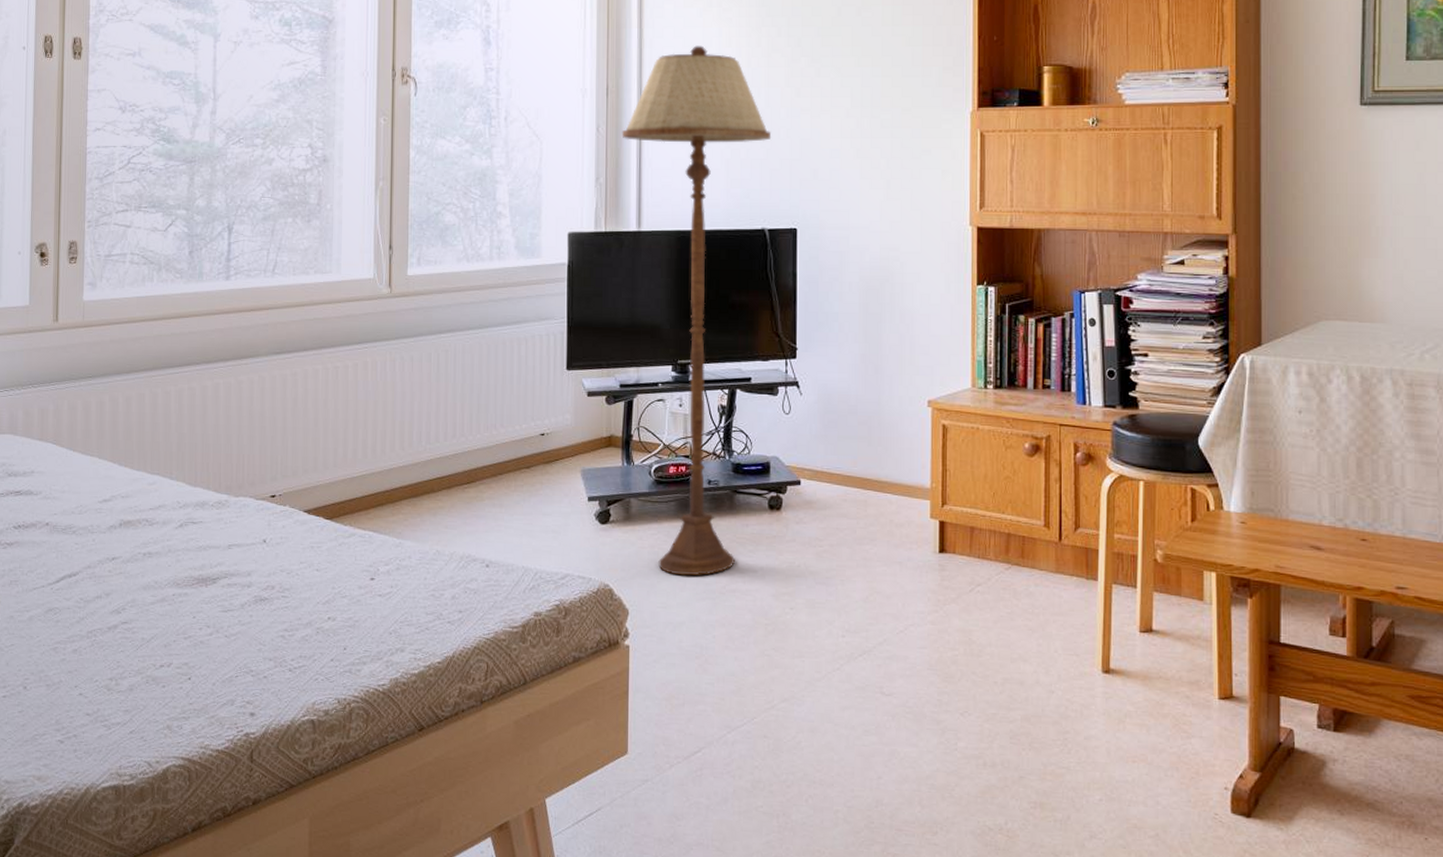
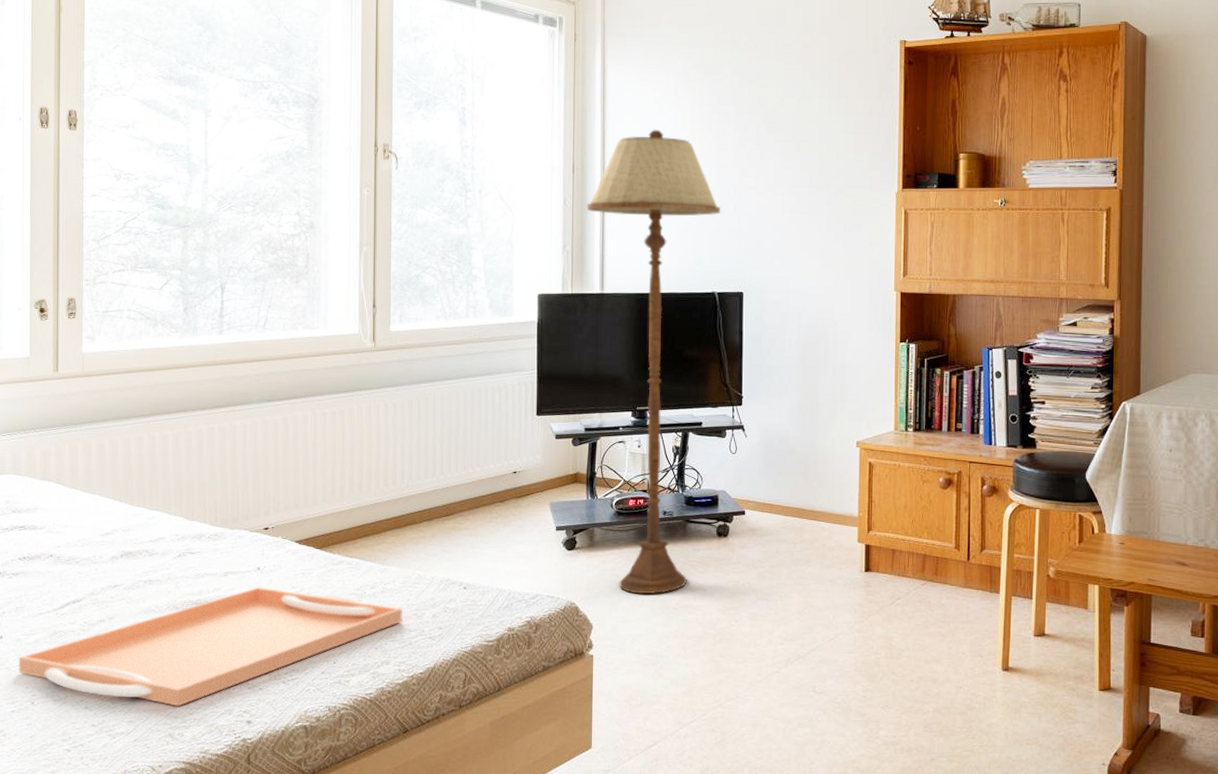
serving tray: none [11,562,419,695] -> present [18,587,402,707]

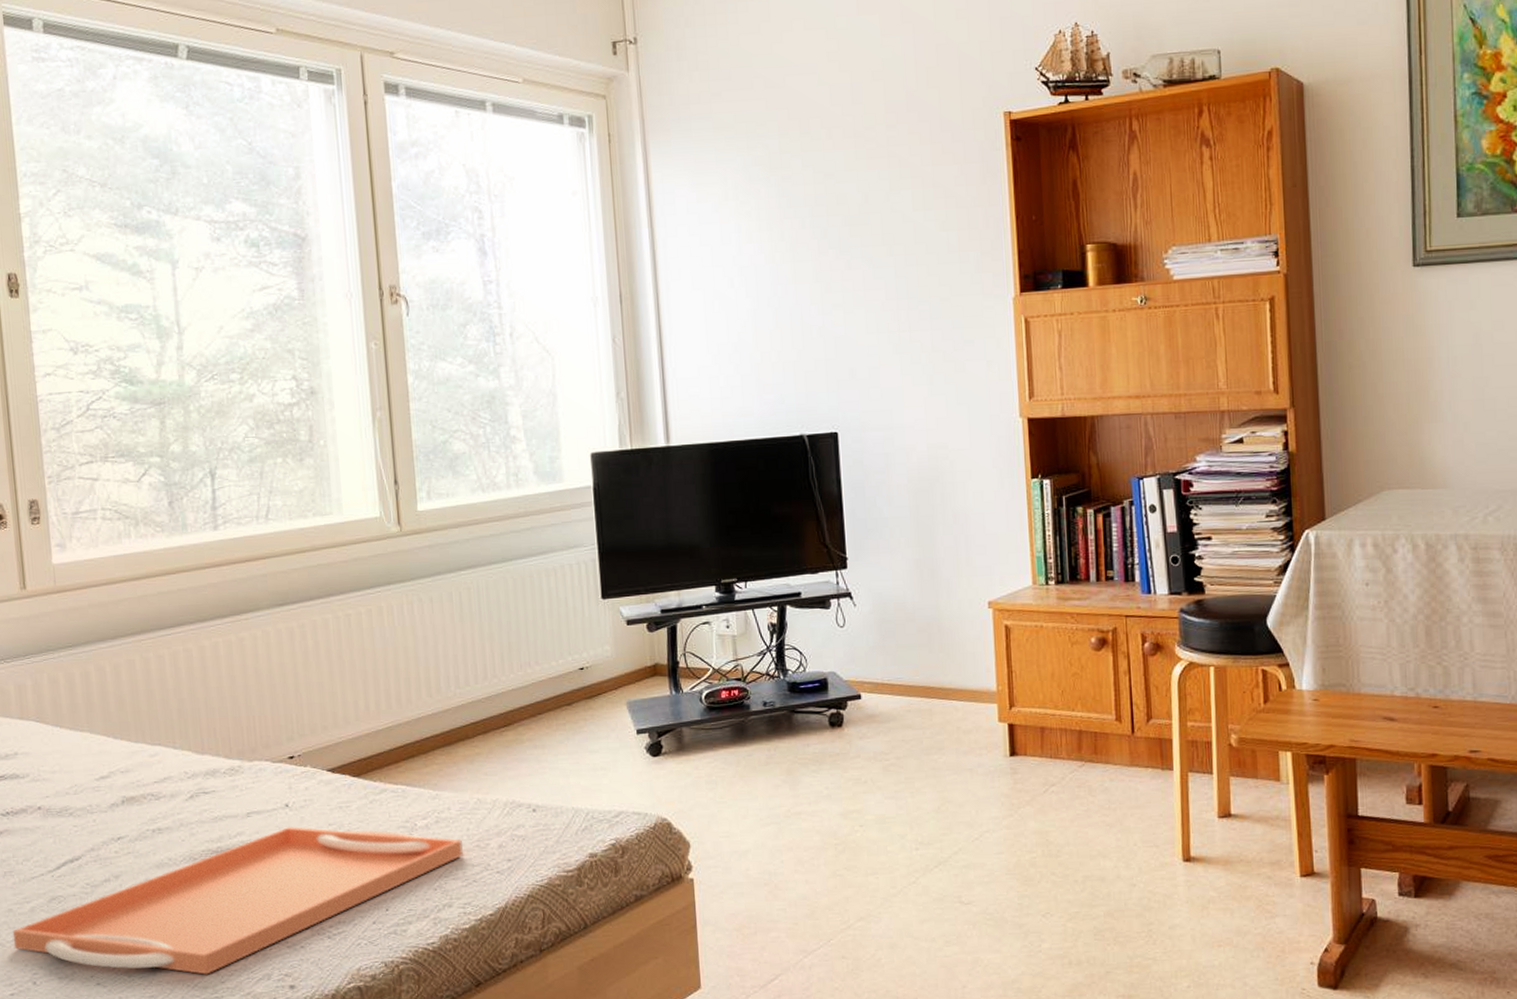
floor lamp: present [586,129,721,594] -> none [640,243,803,803]

